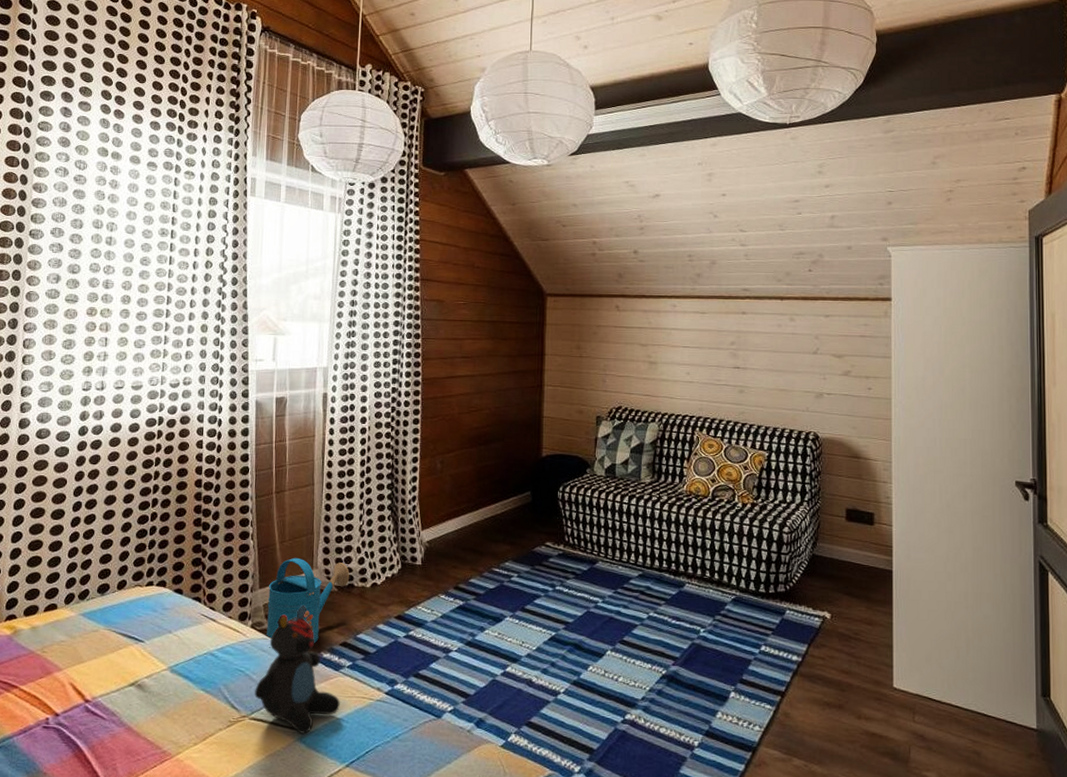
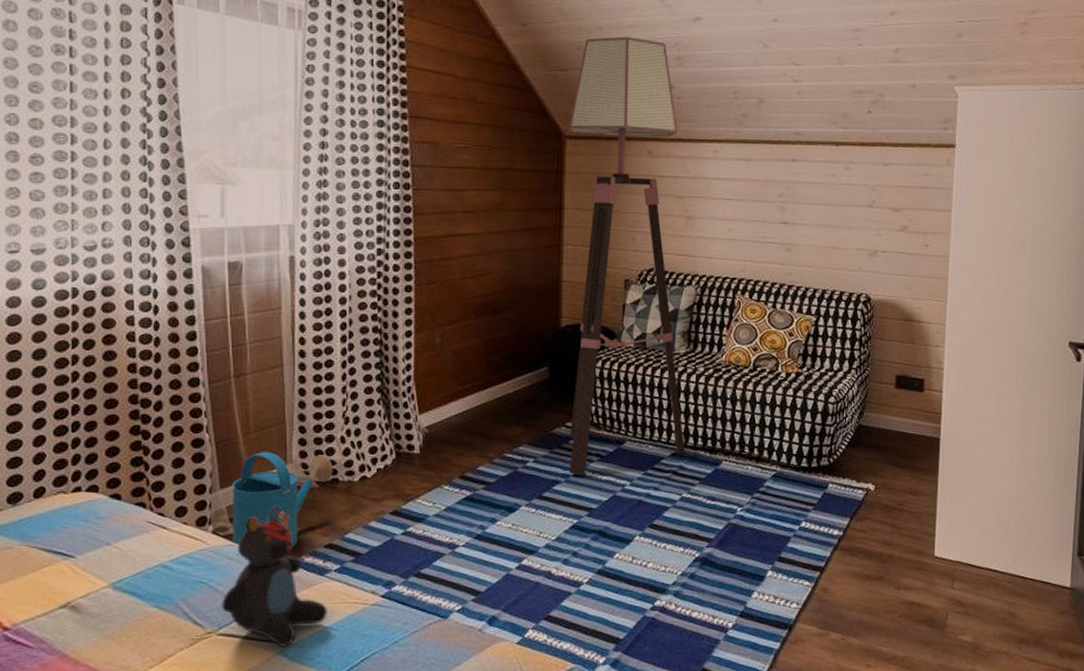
floor lamp: none [549,212,652,591] -> present [569,36,686,476]

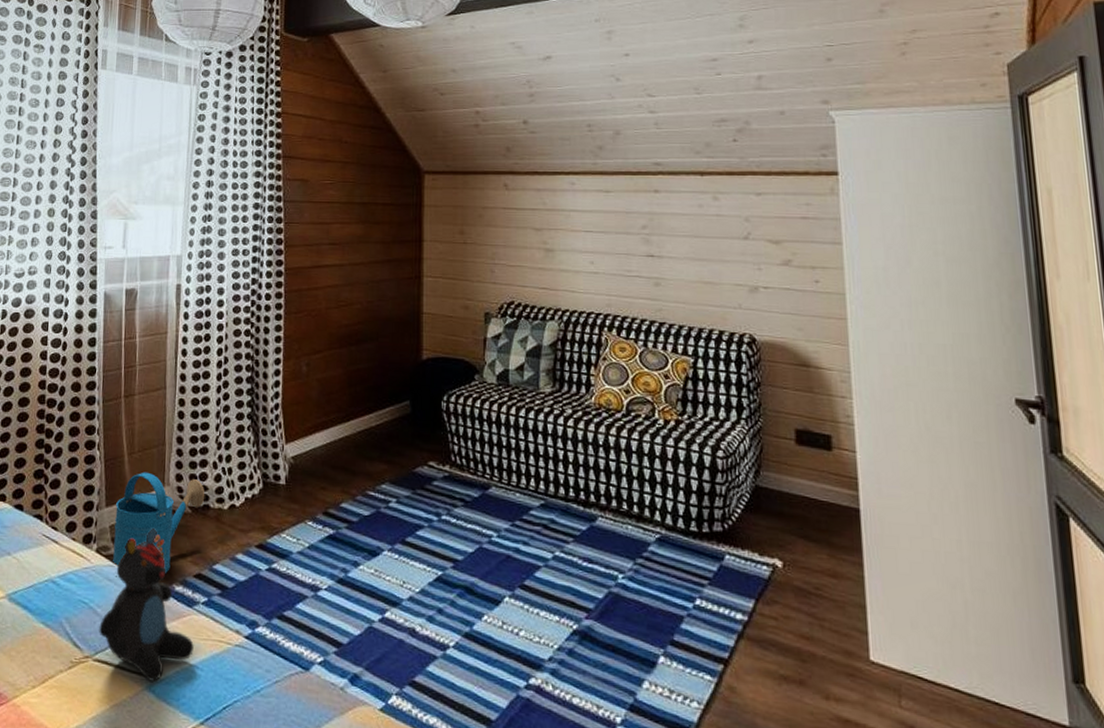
floor lamp: present [569,36,686,476] -> none [427,77,556,522]

